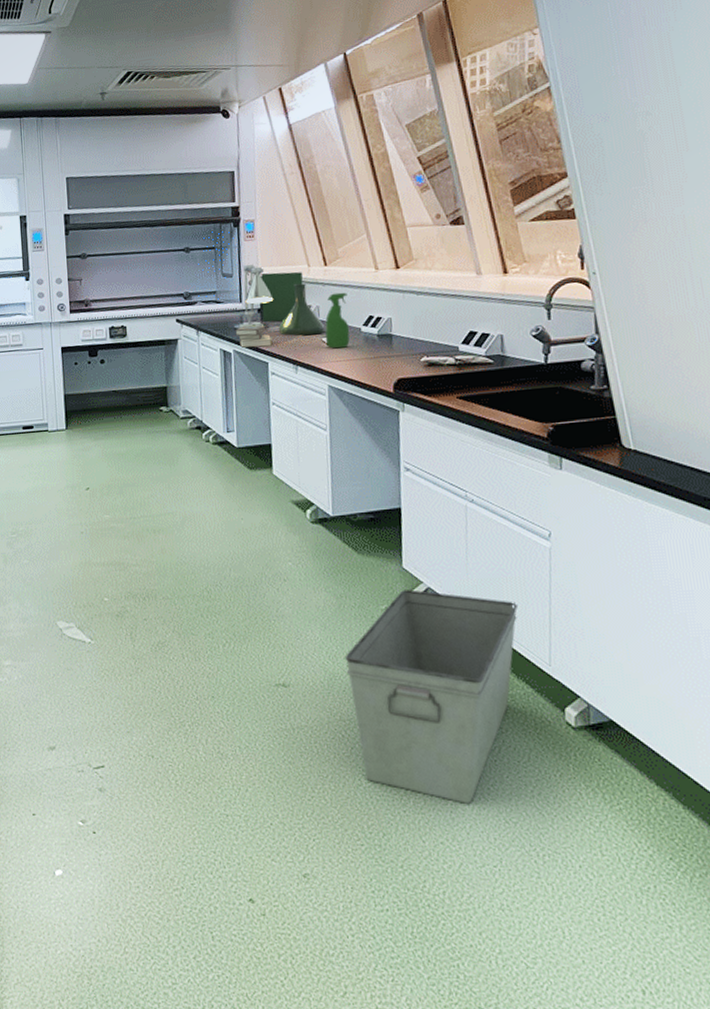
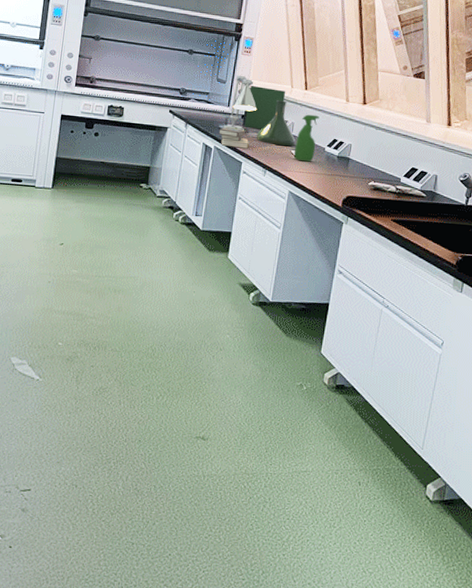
storage bin: present [344,589,519,804] -> none [257,372,407,554]

